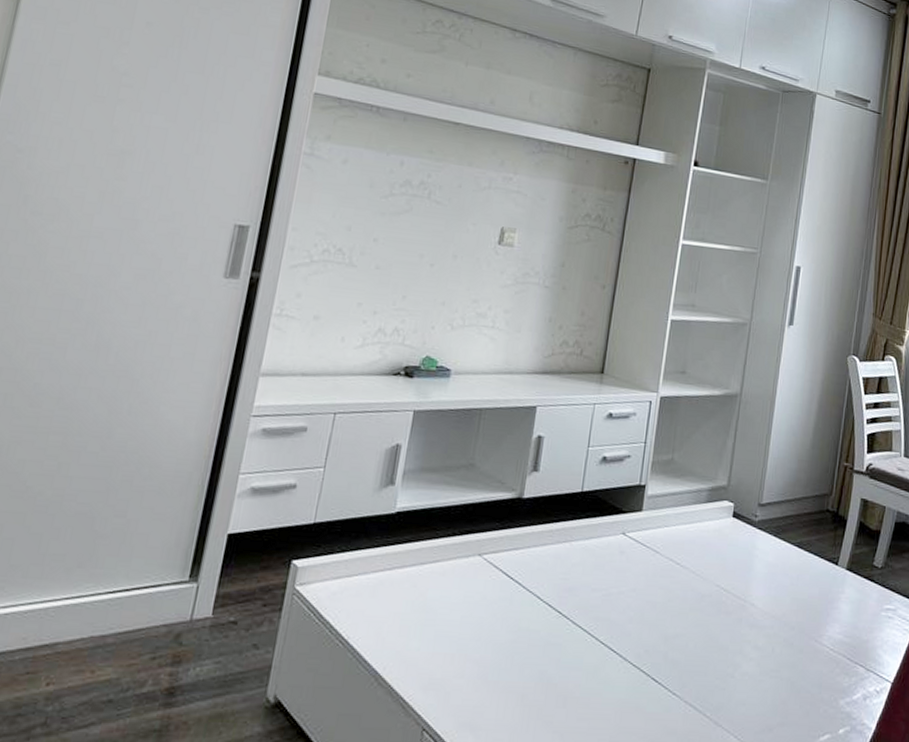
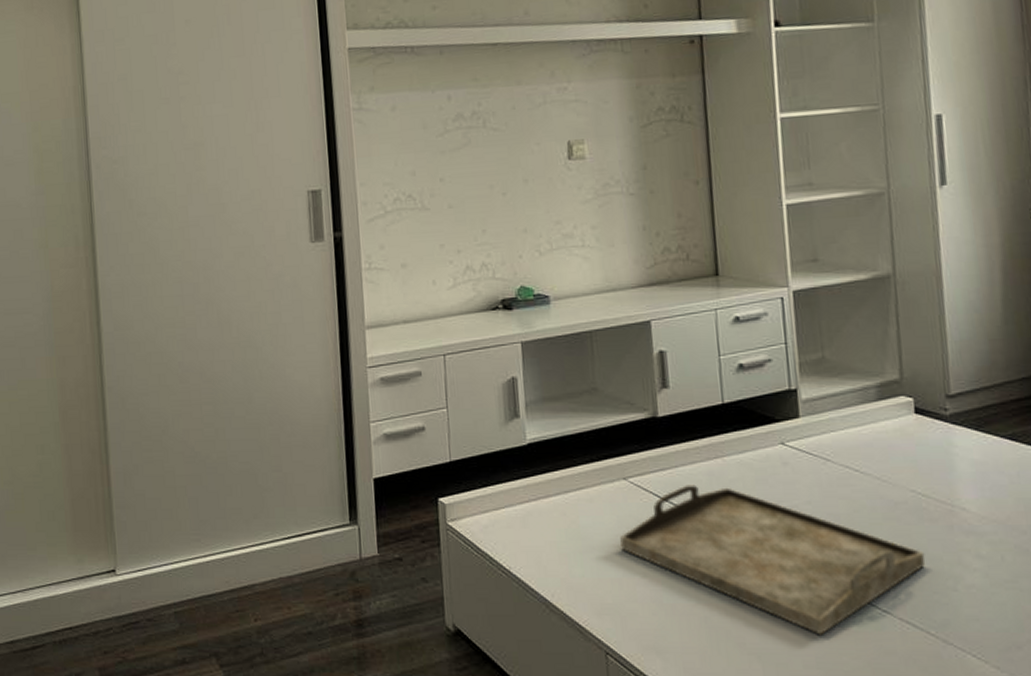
serving tray: none [461,565,716,715] -> present [620,484,926,635]

